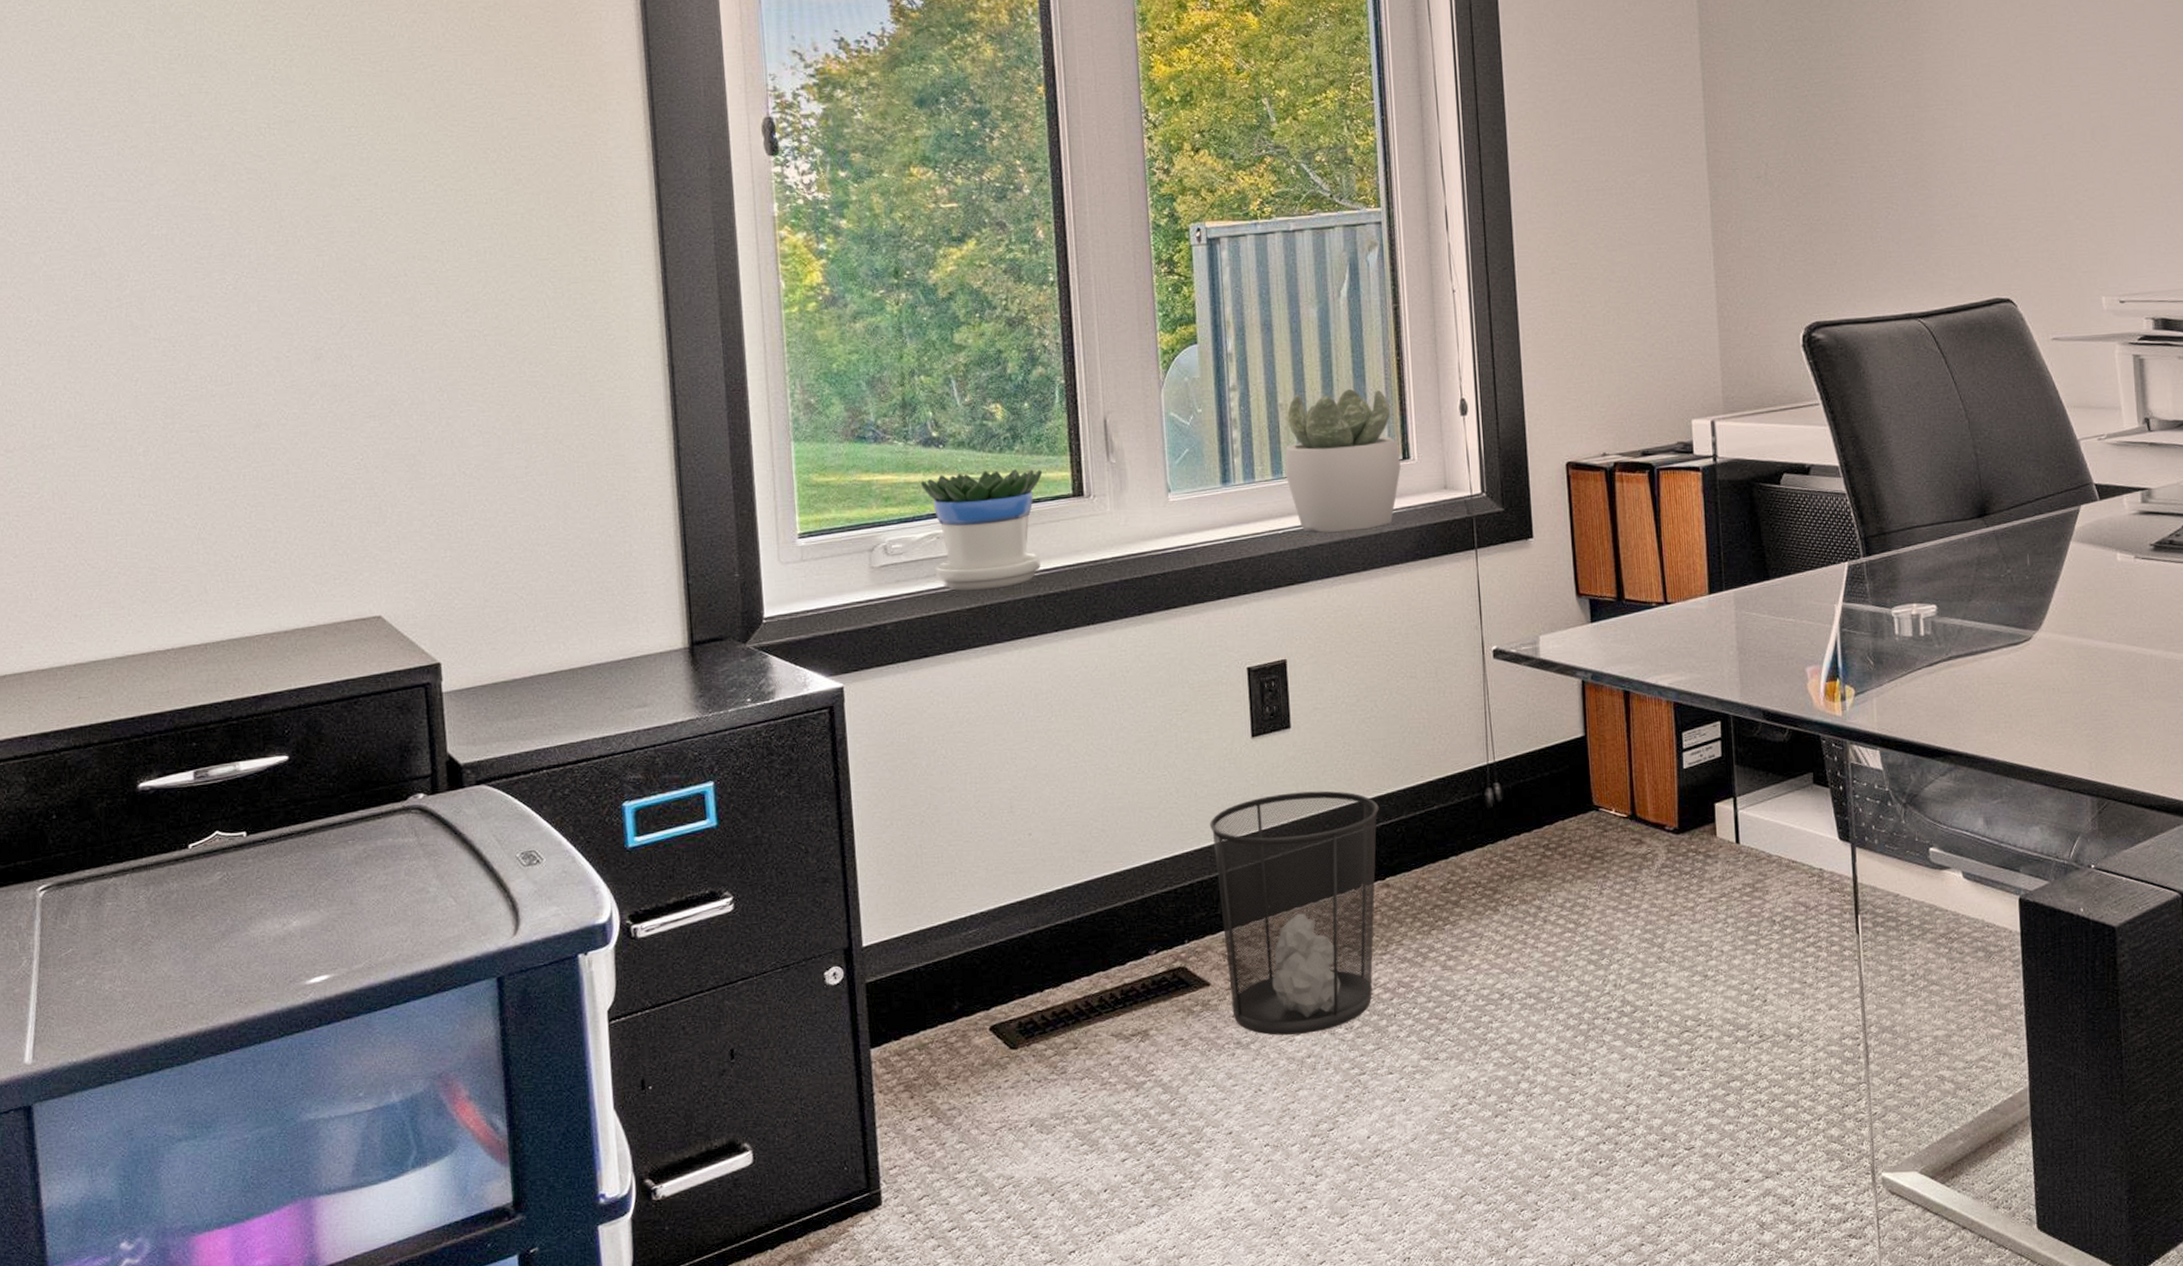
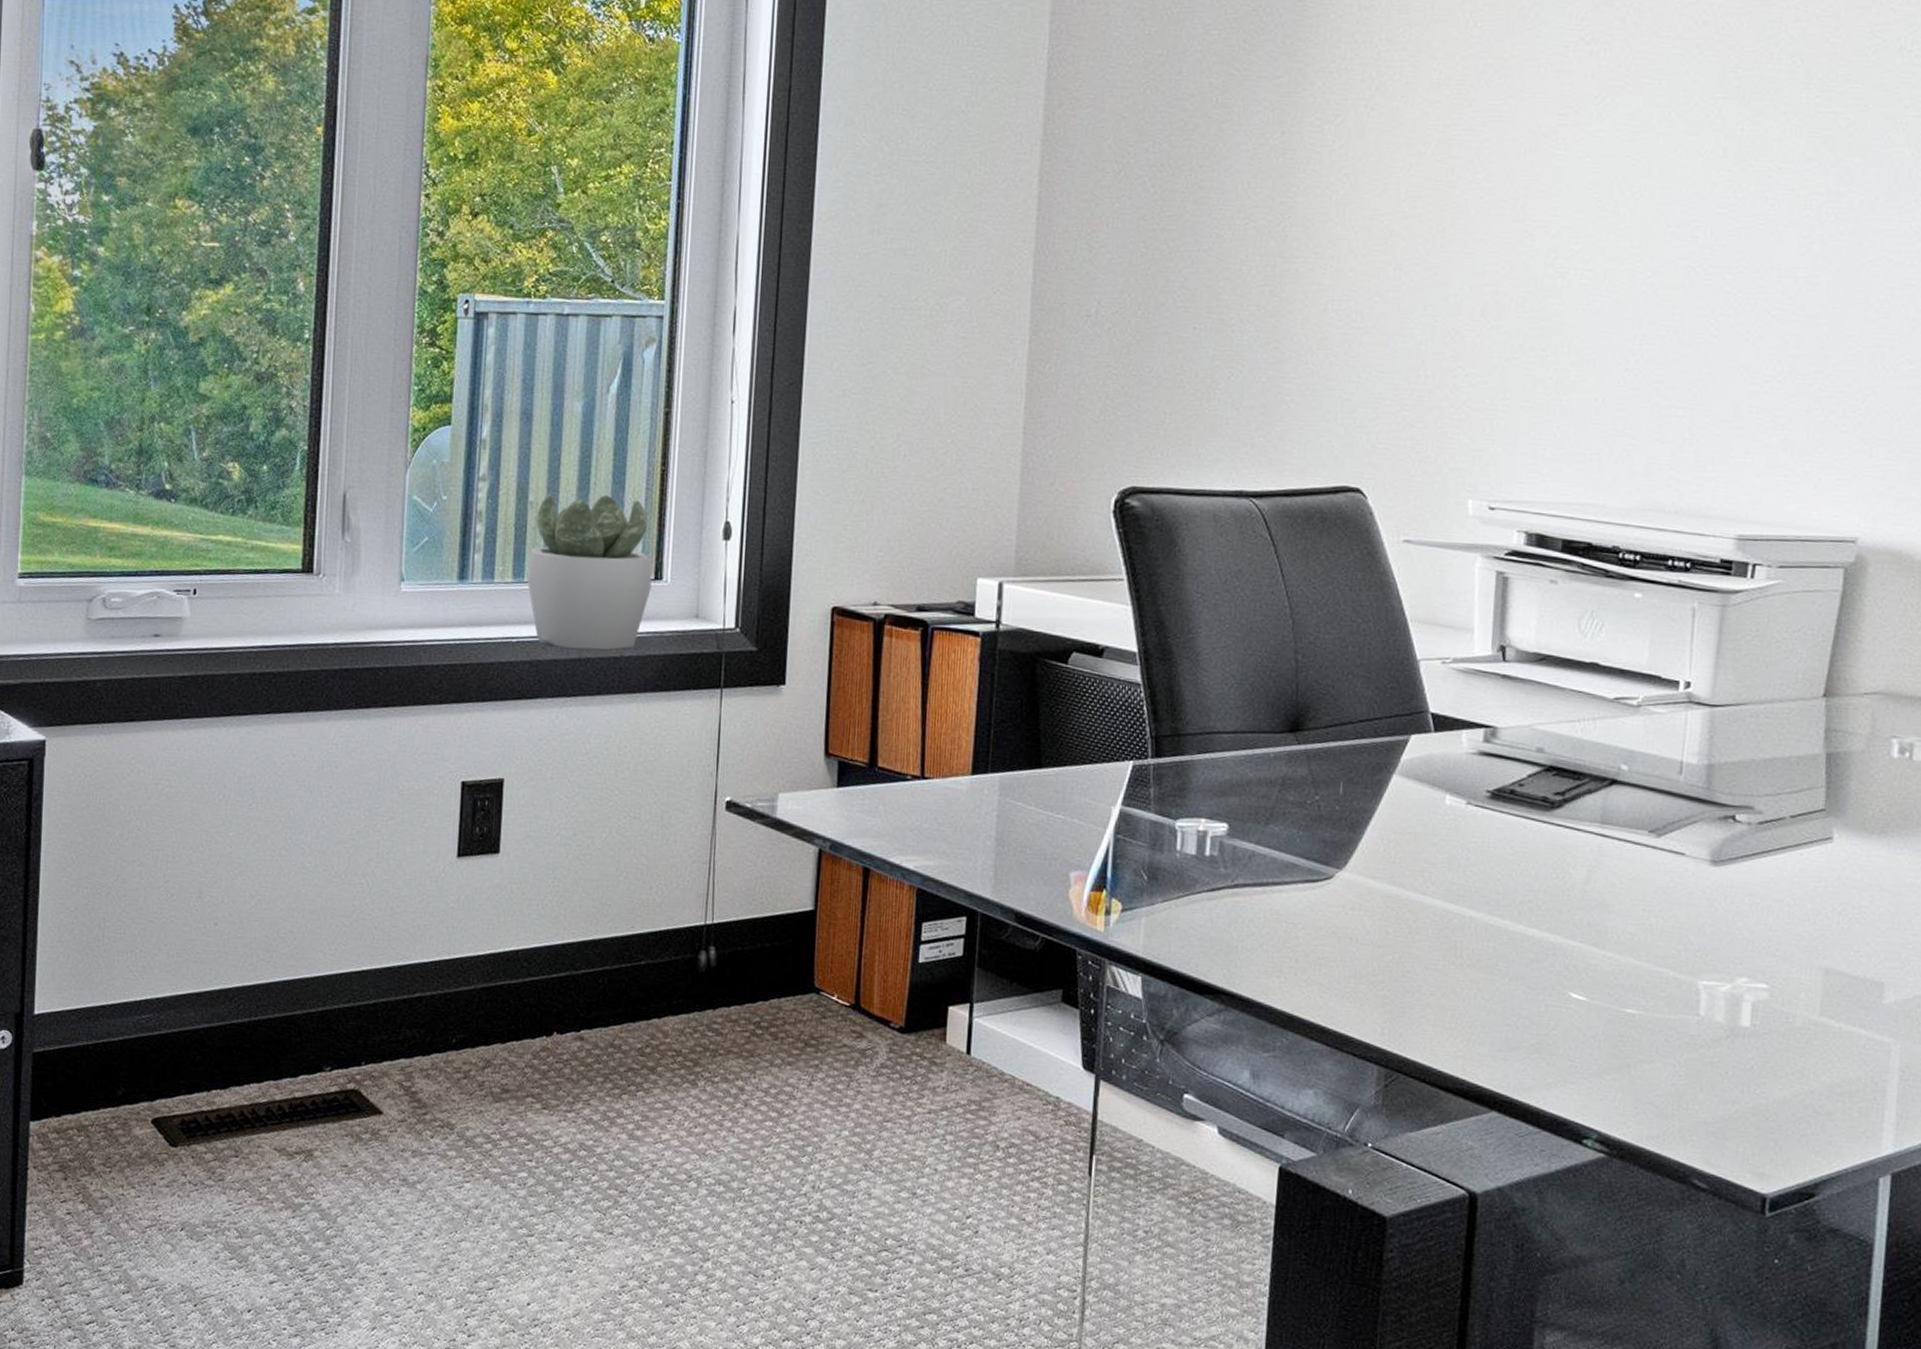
flowerpot: present [920,469,1043,592] -> none [147,530,274,660]
waste bin: present [1209,791,1379,1036] -> none [401,922,583,1183]

